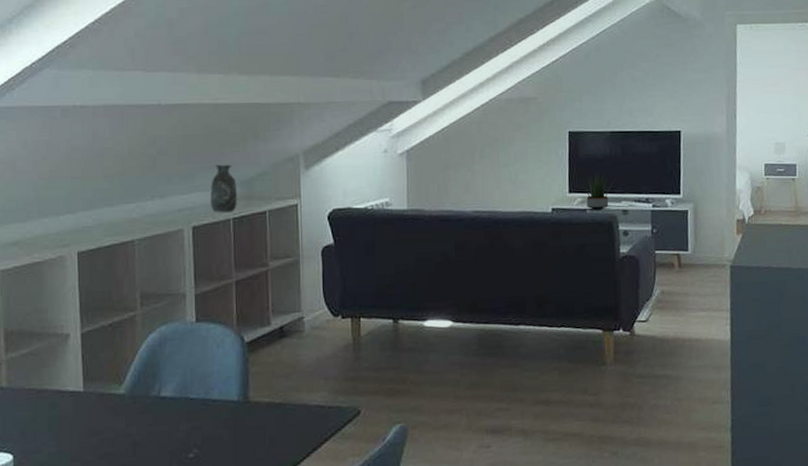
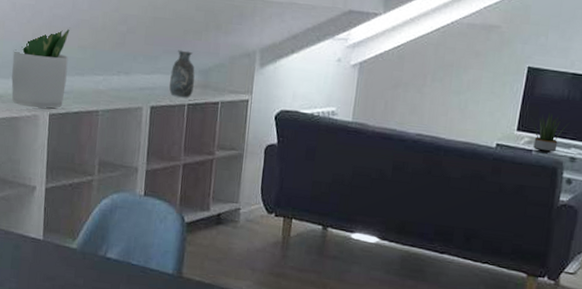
planter: none [28,158,94,249] -> present [11,27,70,109]

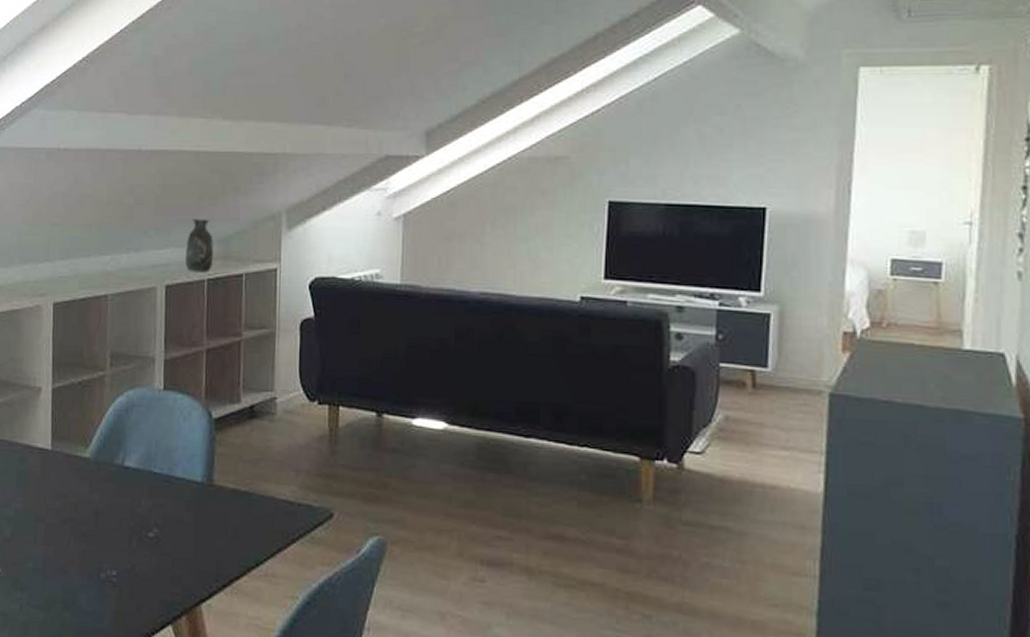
planter: present [11,27,70,109] -> none [11,204,72,298]
potted plant: present [530,113,571,153] -> none [620,254,671,303]

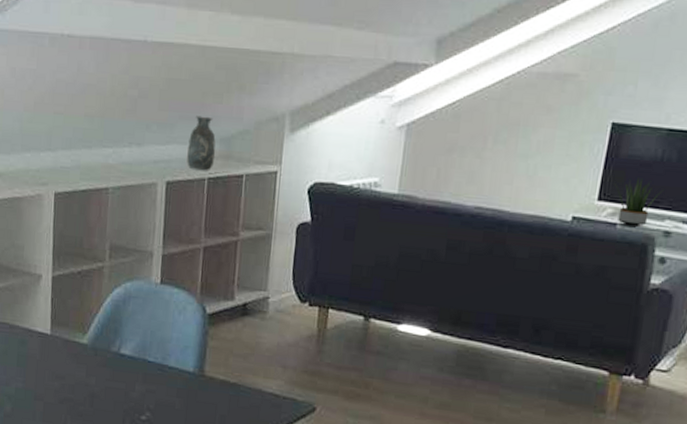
potted plant: none [620,254,671,303] -> present [614,178,665,227]

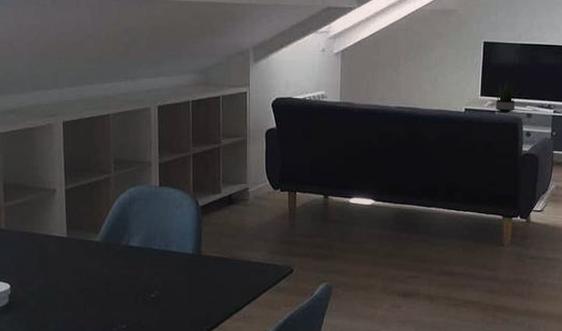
decorative vase: present [187,115,216,171] -> none [174,54,197,96]

